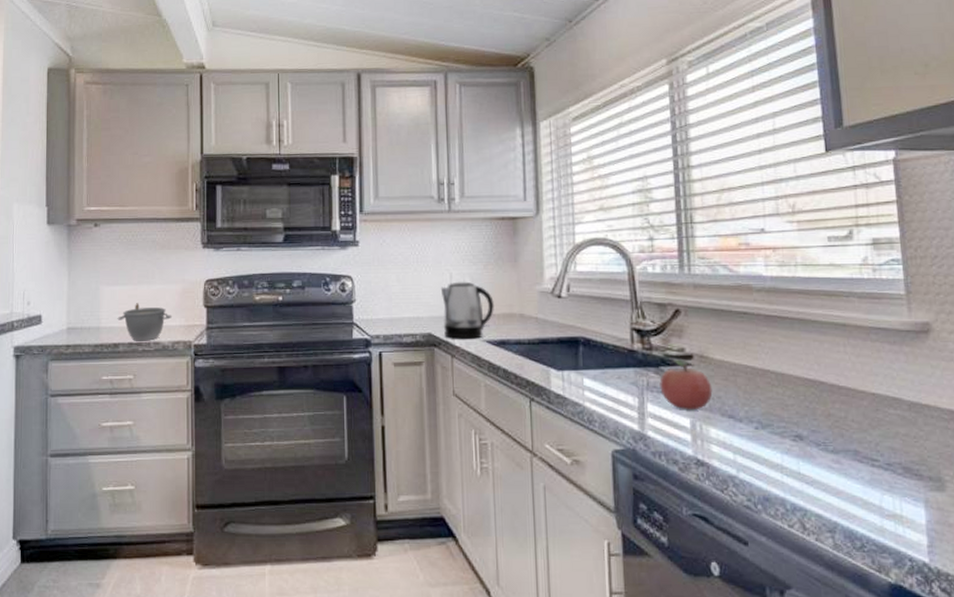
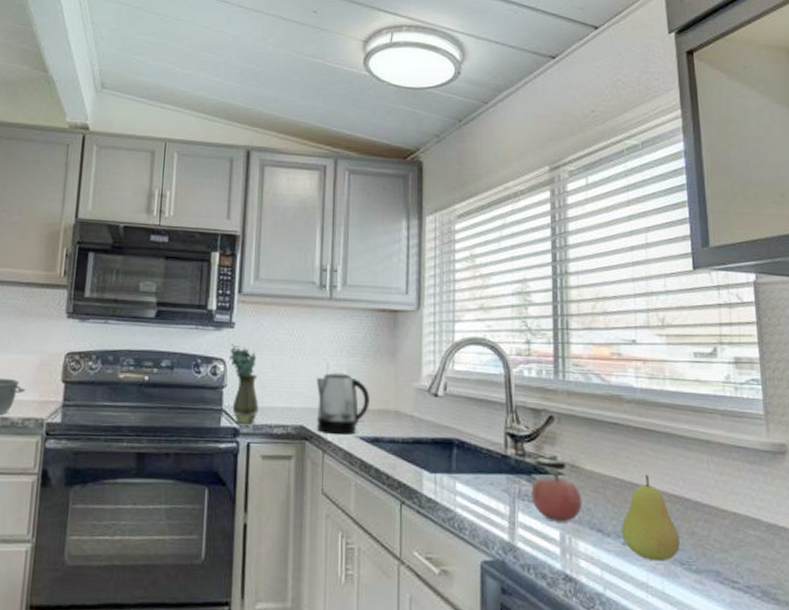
vase: none [356,260,388,335] -> present [229,343,259,424]
fruit: none [753,360,816,443] -> present [621,474,680,562]

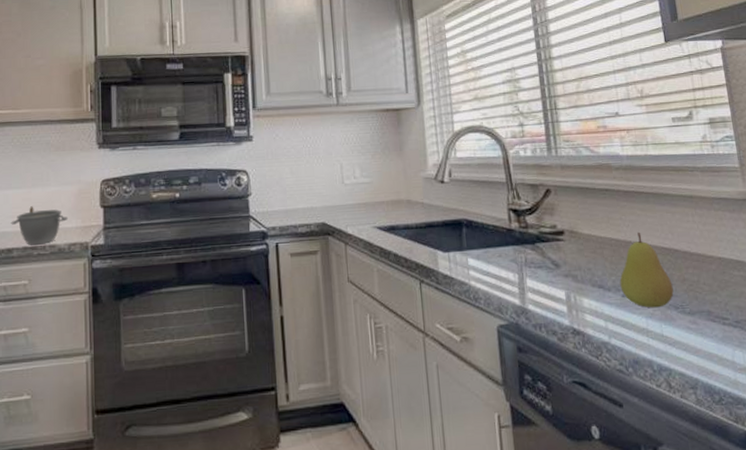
vase: present [229,343,259,424] -> none [251,155,283,227]
kettle: present [316,372,370,434] -> none [332,171,383,227]
fruit: present [531,468,583,522] -> none [536,235,584,283]

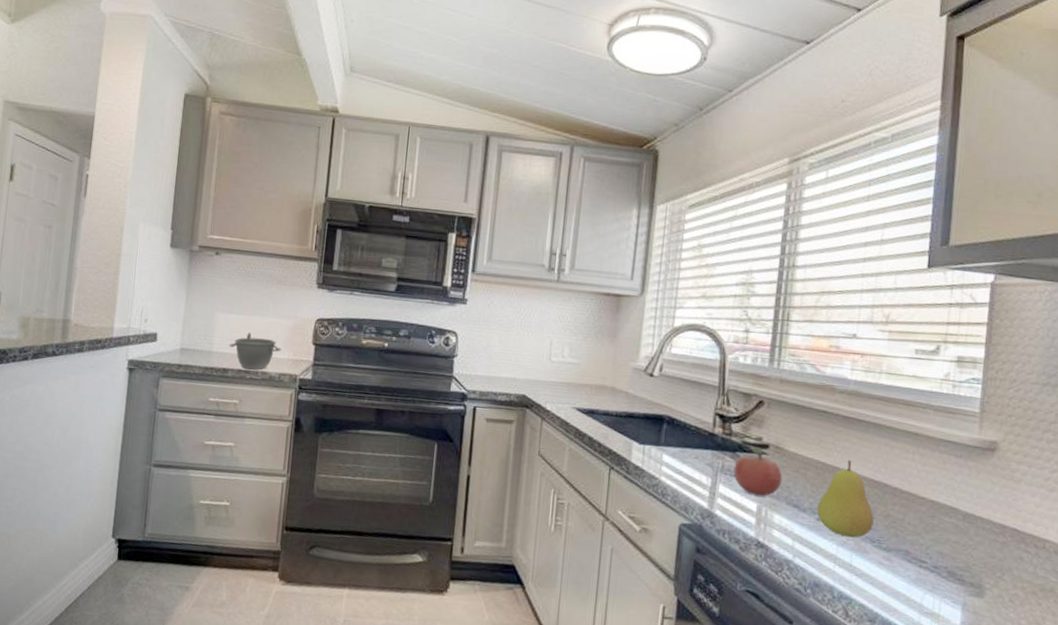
fruit: none [536,235,584,283] -> present [733,447,783,496]

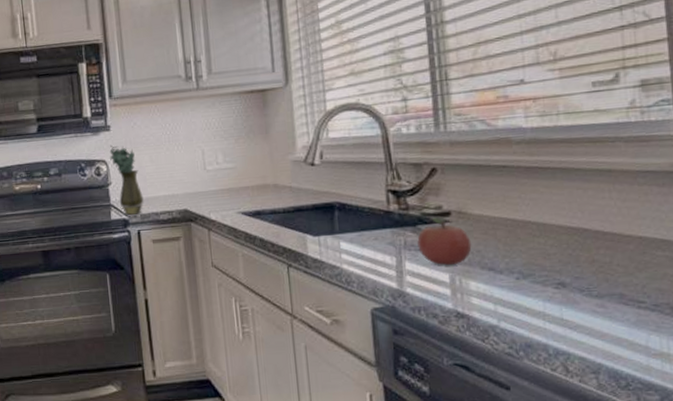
vase: none [461,318,486,391] -> present [109,145,144,215]
fruit: present [817,459,874,538] -> none [514,210,579,291]

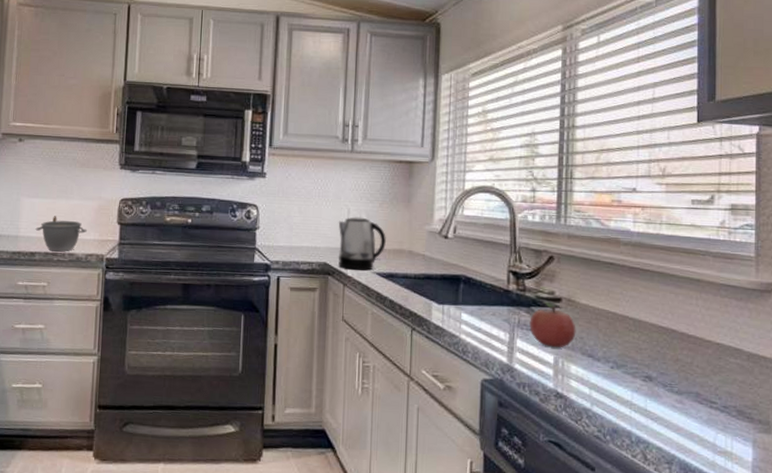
vase: present [109,145,144,215] -> none [261,191,288,261]
kettle: none [193,156,248,213] -> present [338,216,386,270]

